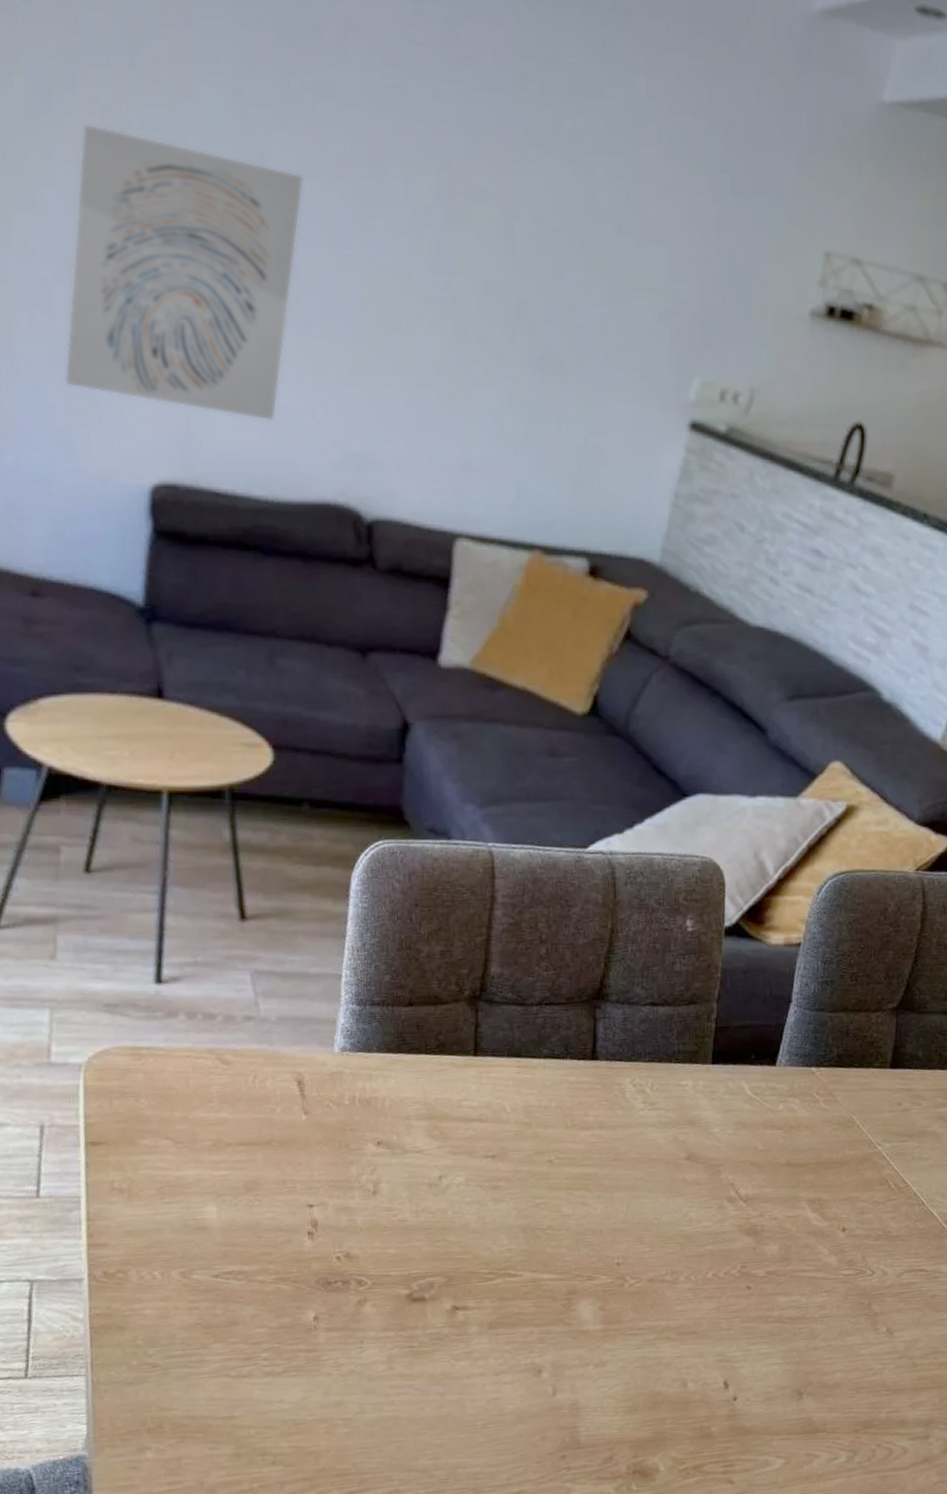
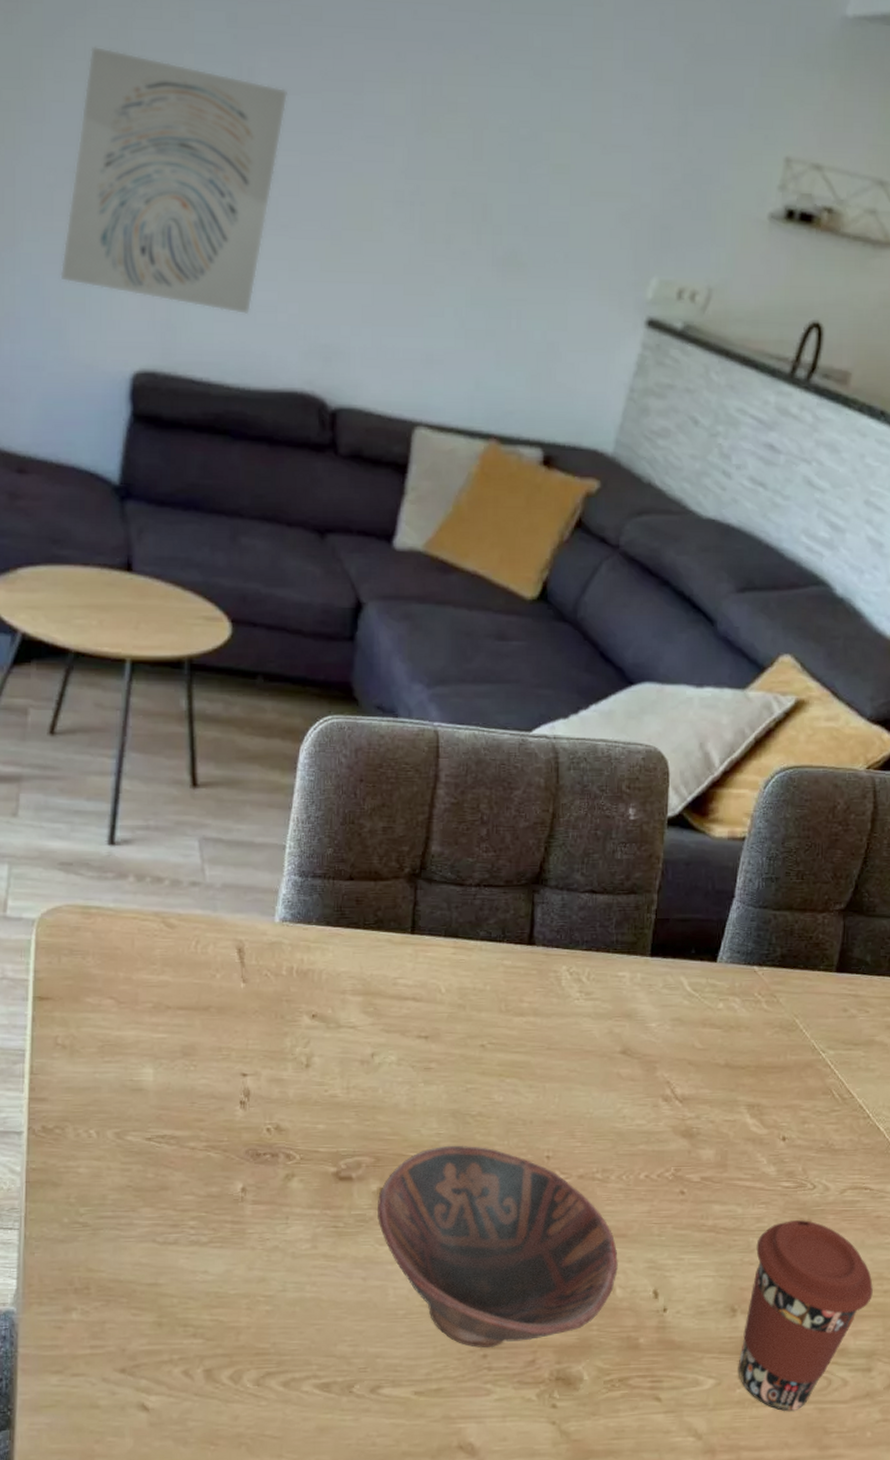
bowl: none [452,1258,689,1450] -> present [378,1145,618,1348]
coffee cup: none [805,1304,929,1482] -> present [738,1220,873,1411]

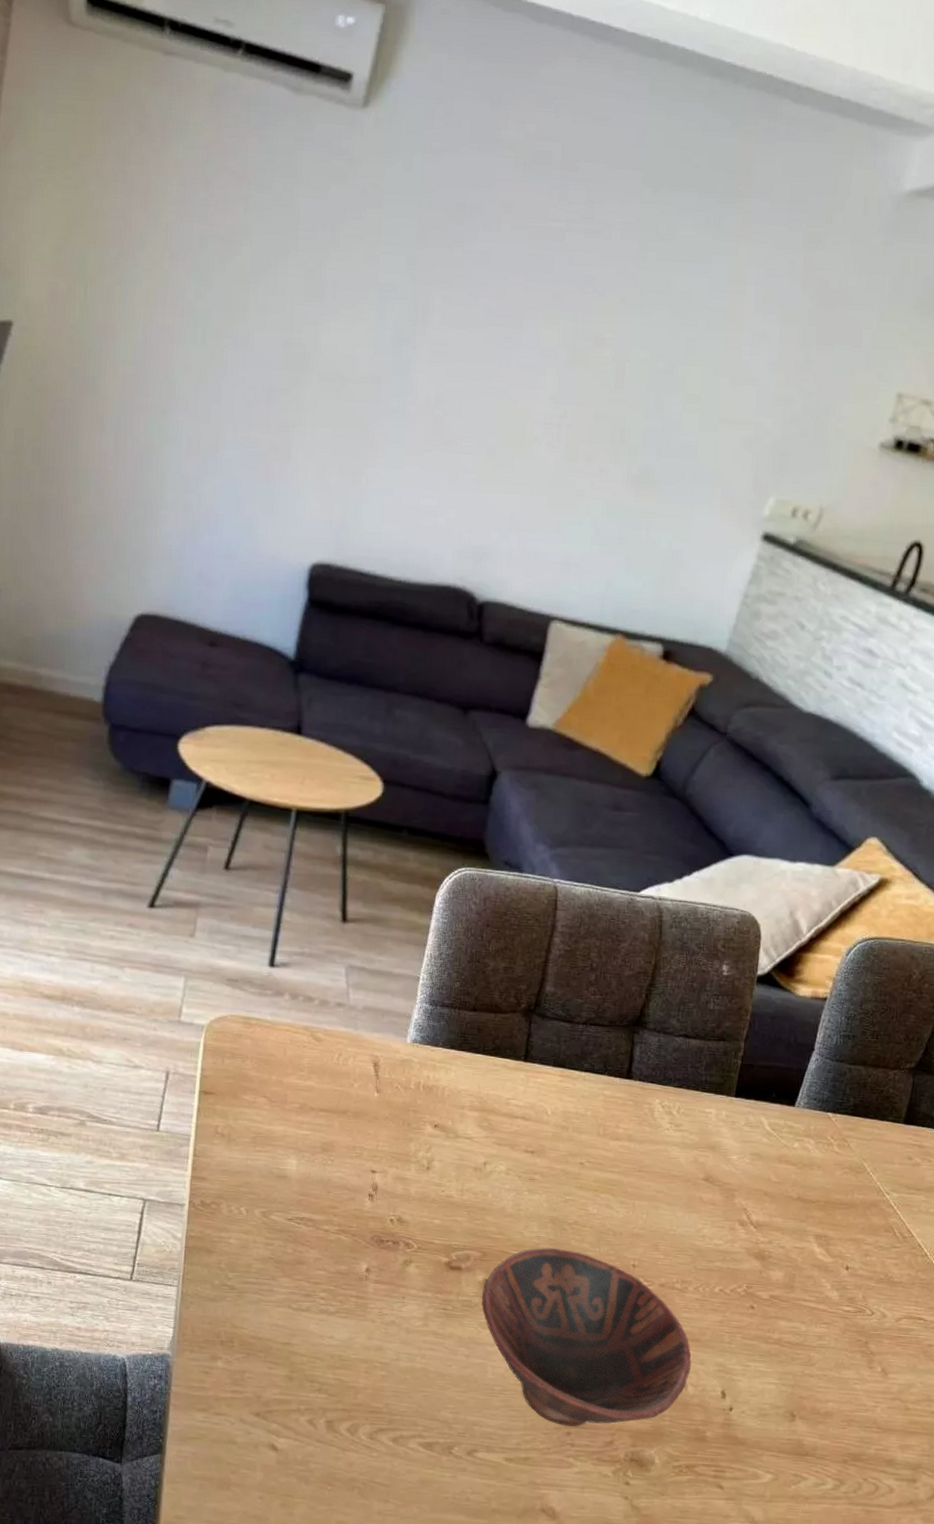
wall art: present [60,46,289,315] -> none [254,283,457,518]
coffee cup: present [738,1220,873,1411] -> none [794,1341,922,1510]

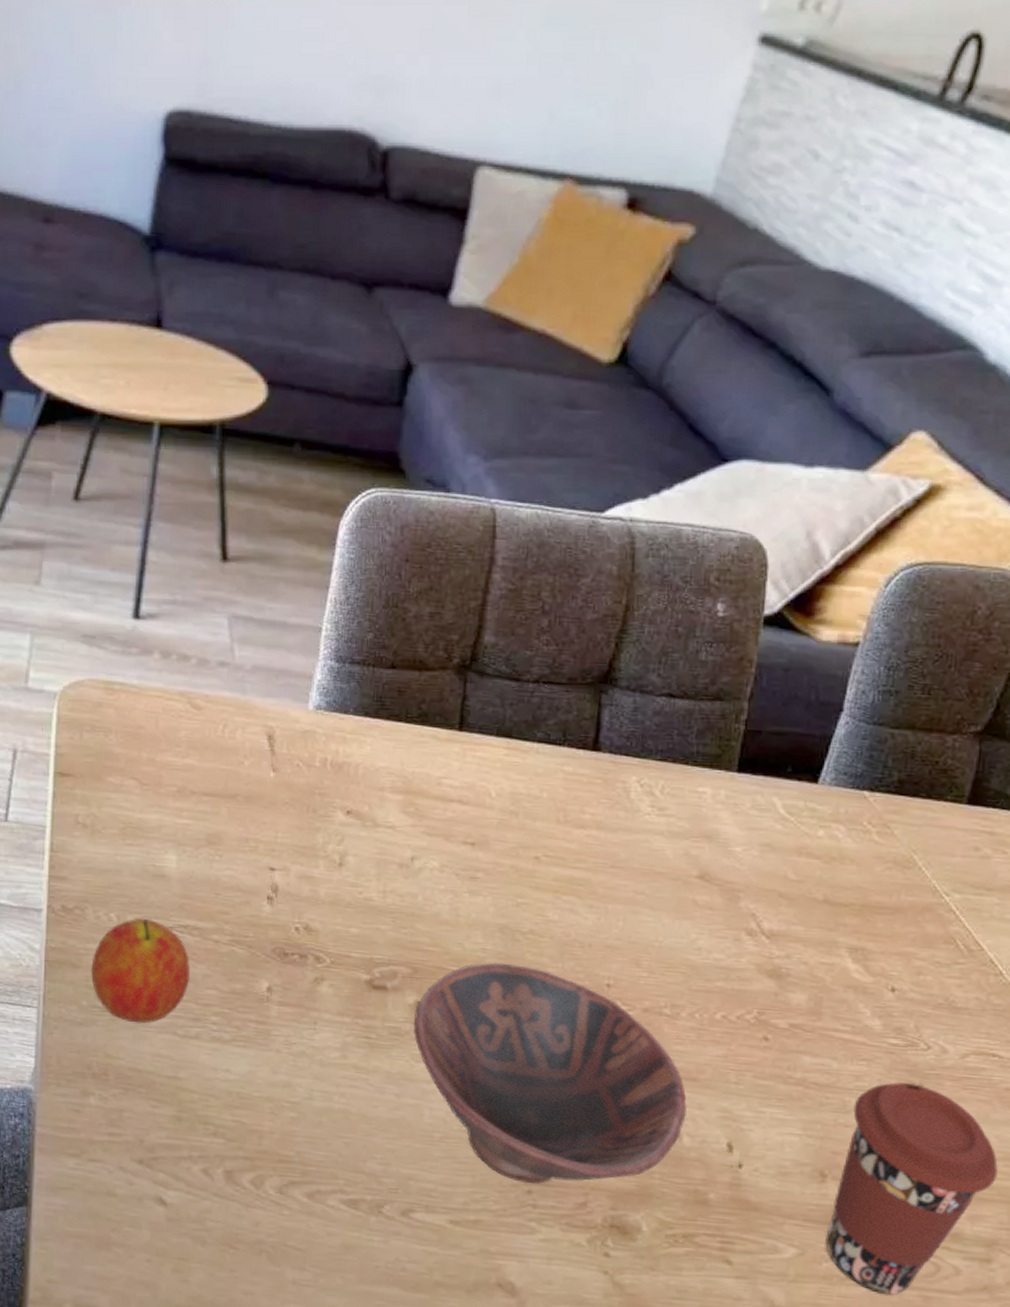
fruit: none [223,1212,304,1299] -> present [91,918,190,1024]
coffee cup: none [794,1341,922,1510] -> present [825,1082,998,1295]

